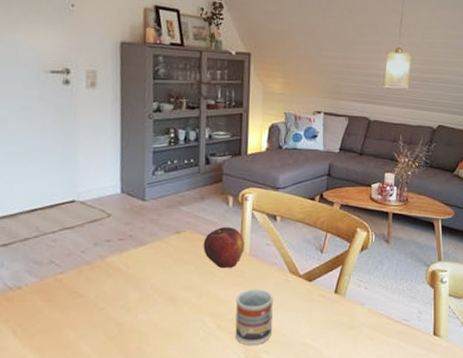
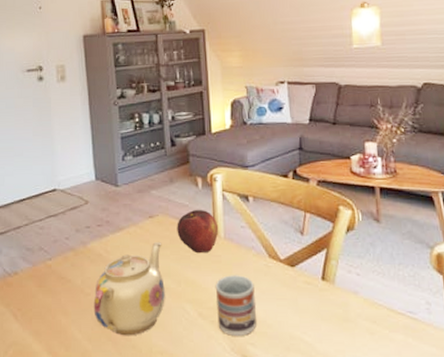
teapot: none [107,257,187,349] -> present [93,242,165,336]

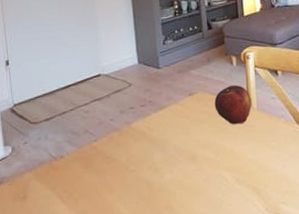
teapot: present [93,242,165,336] -> none [138,117,205,207]
cup: present [215,275,256,336] -> none [250,141,287,197]

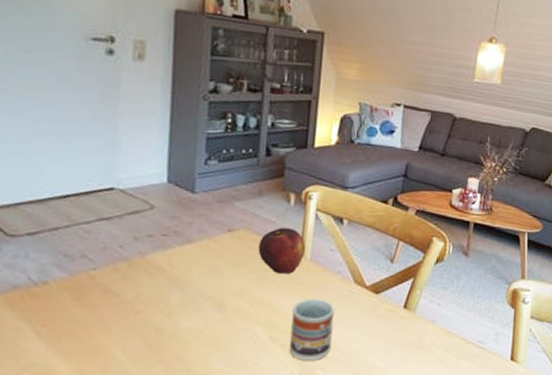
cup: none [250,141,287,197] -> present [289,298,335,361]

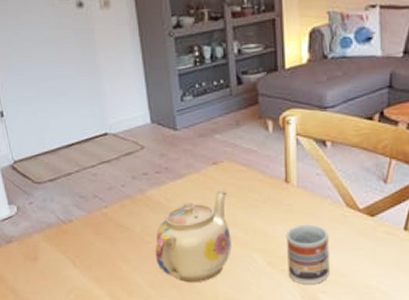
teapot: none [144,259,239,359] -> present [155,190,231,283]
fruit: present [258,227,306,274] -> none [244,155,291,202]

